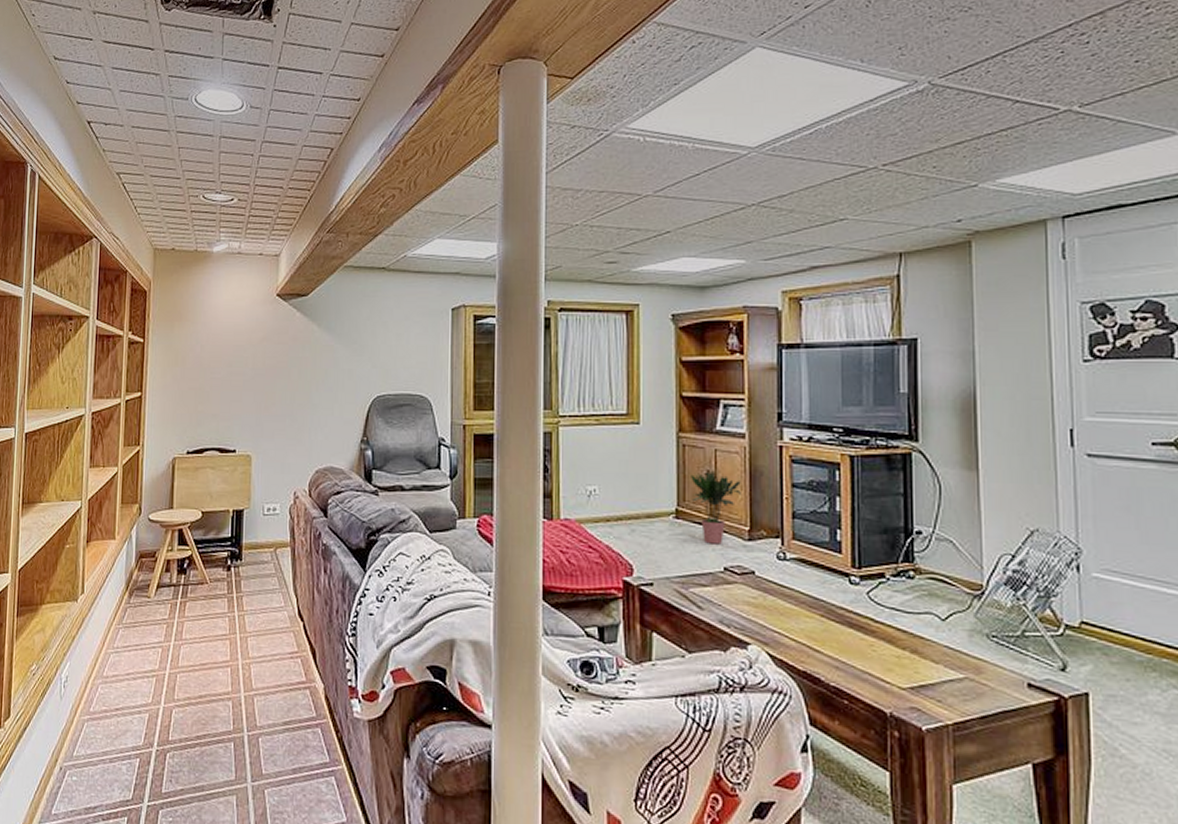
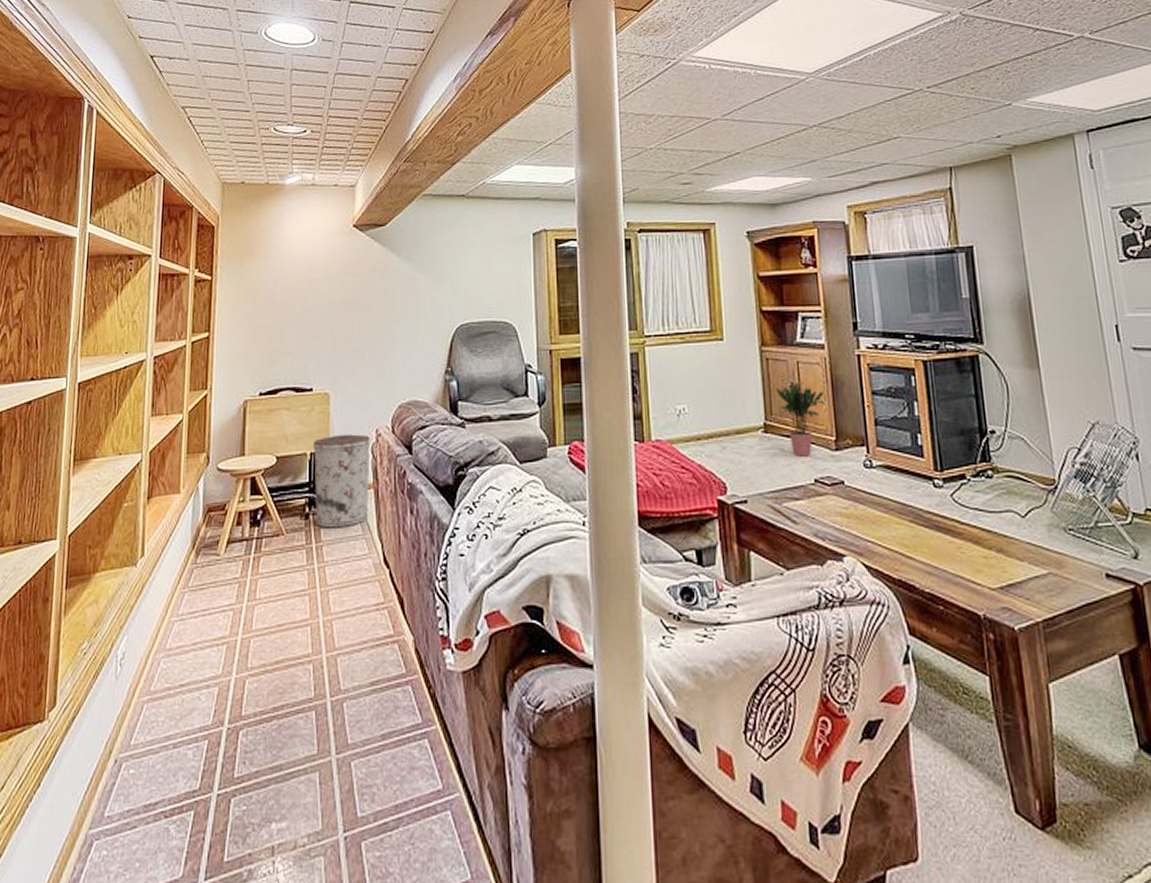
trash can: none [236,494,288,581] -> present [313,434,370,528]

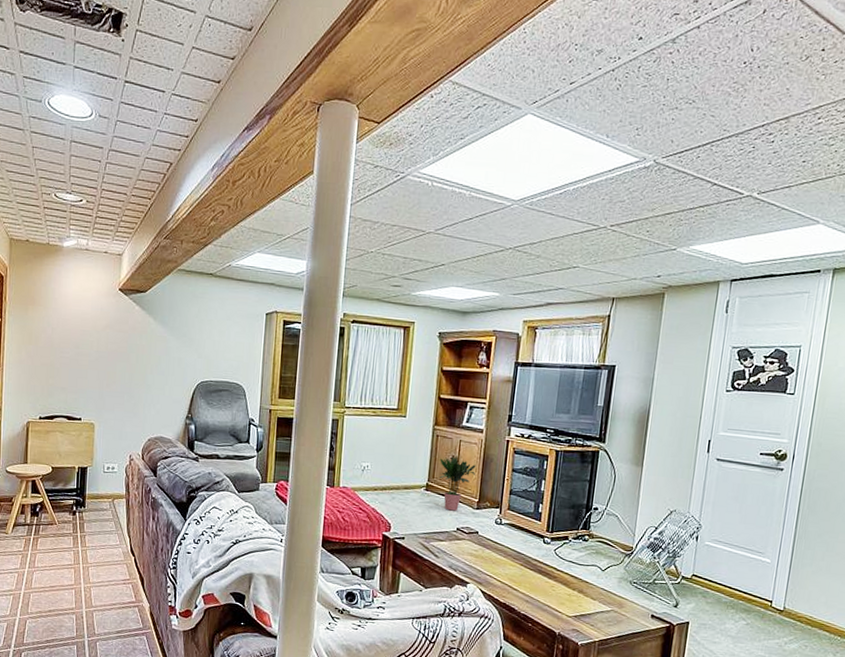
trash can: present [313,434,370,528] -> none [80,455,125,524]

